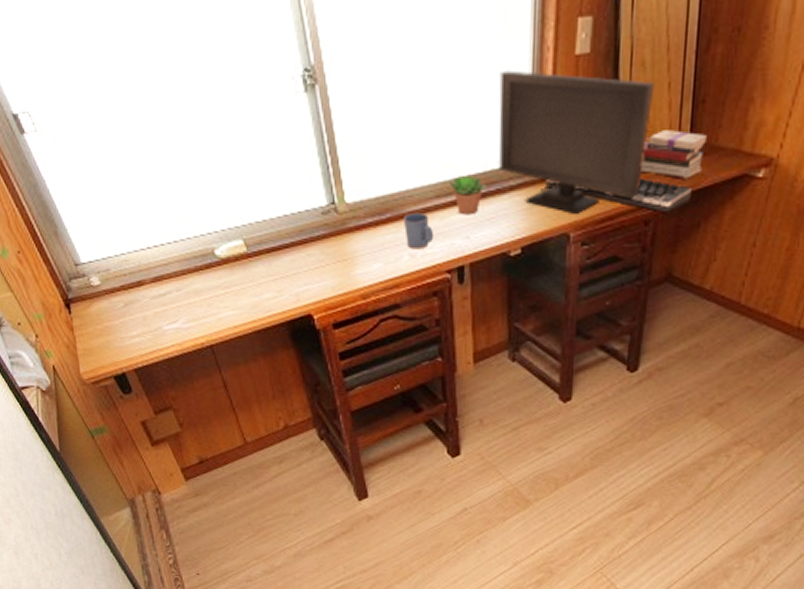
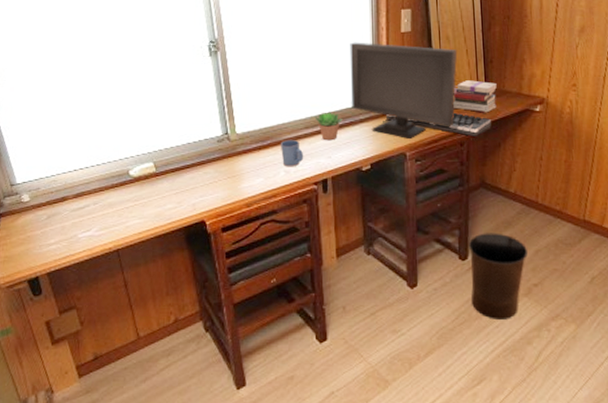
waste bin: none [637,339,716,442] -> present [469,233,528,319]

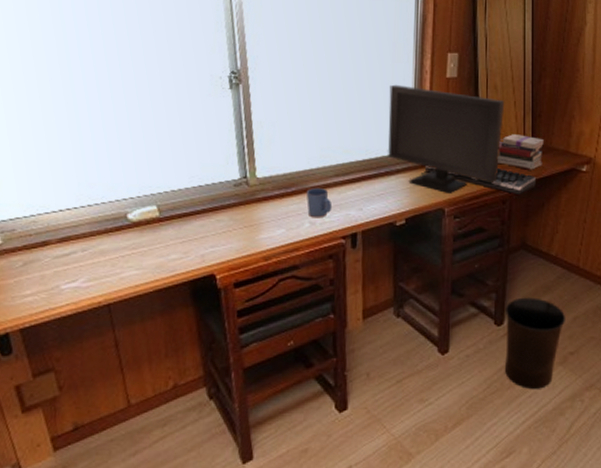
succulent plant: present [315,111,343,141] -> none [346,159,378,191]

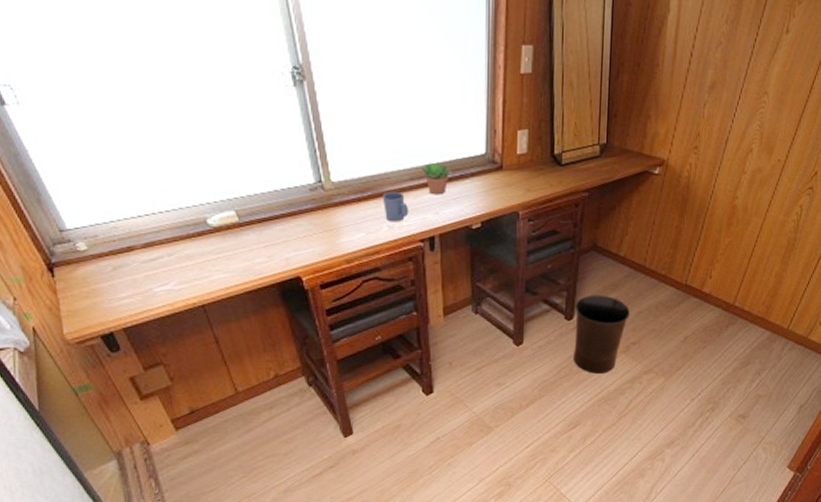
succulent plant: none [346,159,378,191] -> present [421,162,452,195]
computer monitor: present [387,84,505,193] -> none [461,81,581,197]
computer keyboard: present [424,166,536,196] -> none [499,169,609,199]
books: present [498,134,544,170] -> none [572,135,618,173]

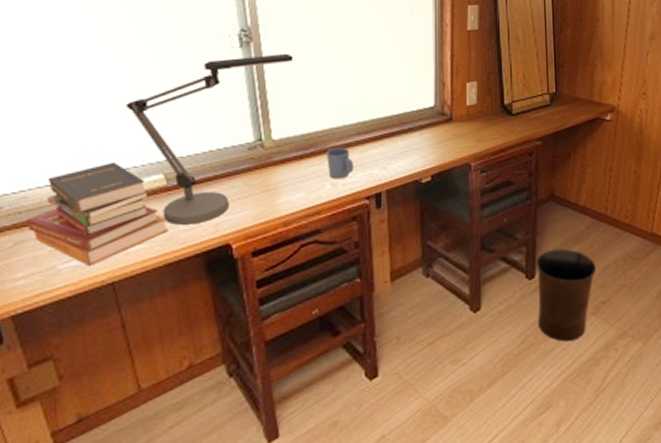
books: none [120,198,245,290] -> present [26,162,168,265]
desk lamp: none [191,94,347,258] -> present [125,53,294,225]
succulent plant: present [421,162,452,195] -> none [368,116,400,149]

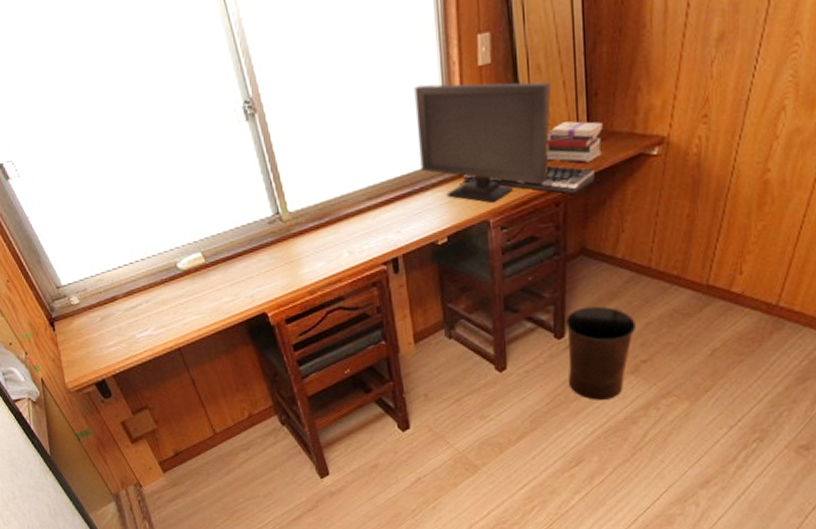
books: present [26,162,168,265] -> none [106,244,213,334]
desk lamp: present [125,53,294,225] -> none [159,121,298,298]
mug: present [326,148,355,179] -> none [340,214,369,247]
computer monitor: none [409,38,527,147] -> present [414,81,552,203]
computer keyboard: none [448,119,561,147] -> present [462,165,595,195]
books: none [522,85,568,121] -> present [546,121,603,163]

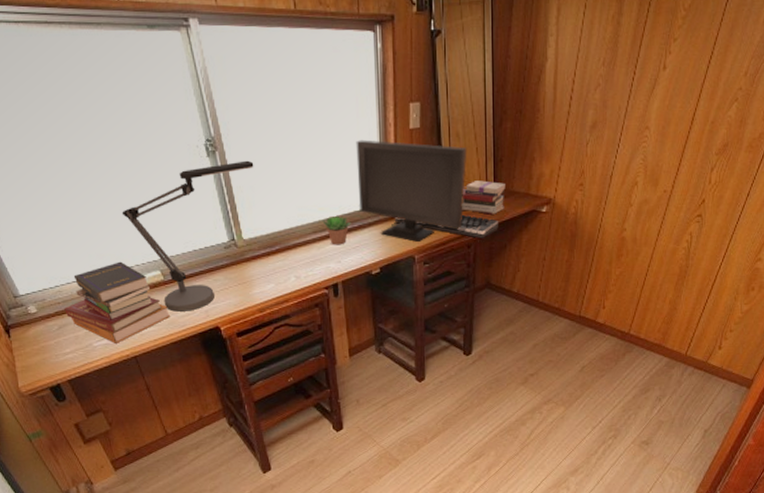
books: none [106,244,213,334] -> present [64,261,170,343]
desk lamp: none [159,121,298,298] -> present [121,160,254,312]
succulent plant: none [377,177,411,213] -> present [322,215,351,245]
waste bin: present [566,306,636,400] -> none [473,330,526,406]

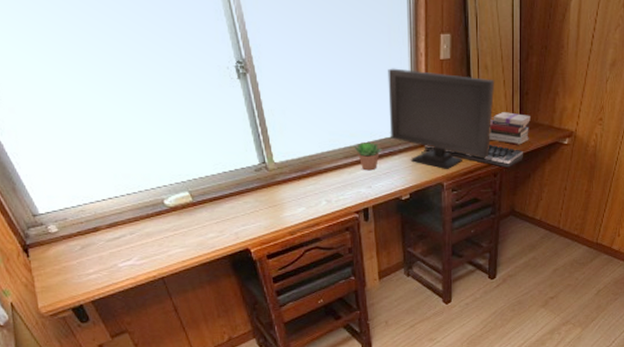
books: present [64,261,170,343] -> none [87,181,199,264]
desk lamp: present [121,160,254,312] -> none [148,84,286,233]

